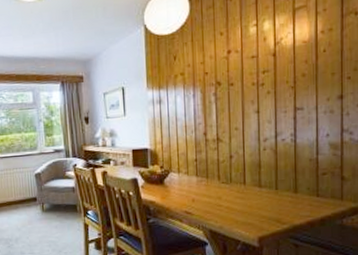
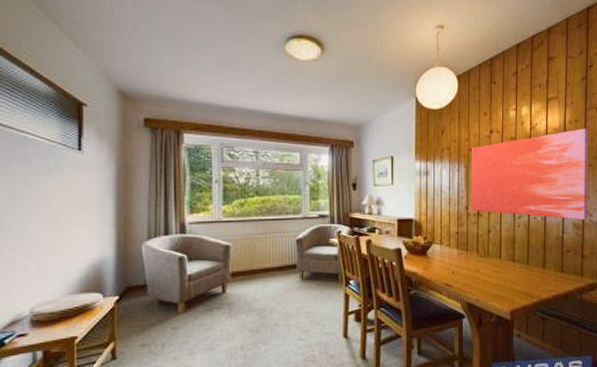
wall art: none [208,37,347,139] -> present [471,128,589,220]

